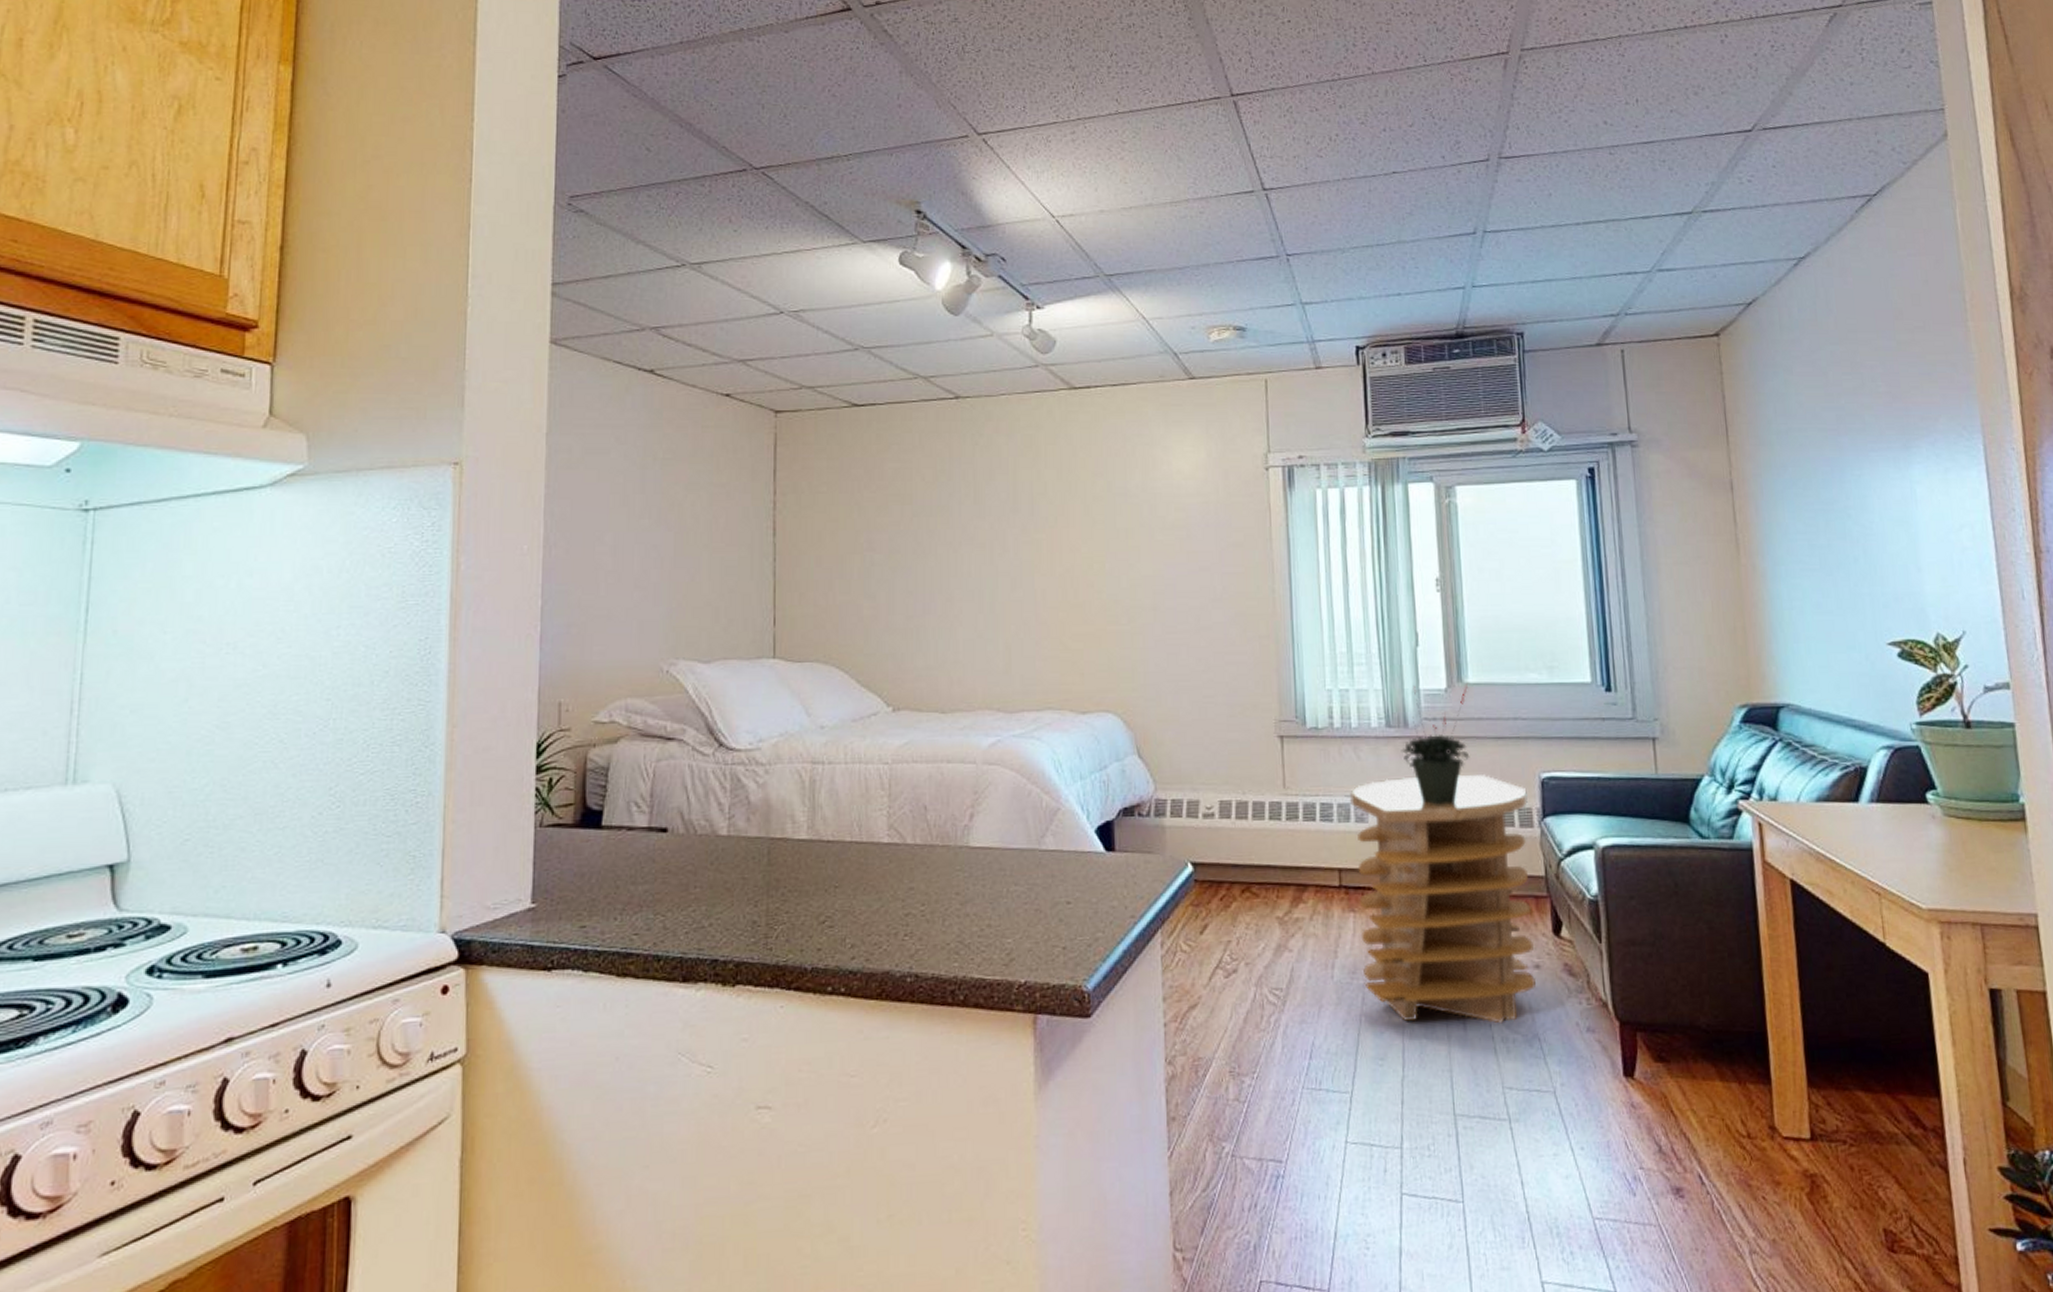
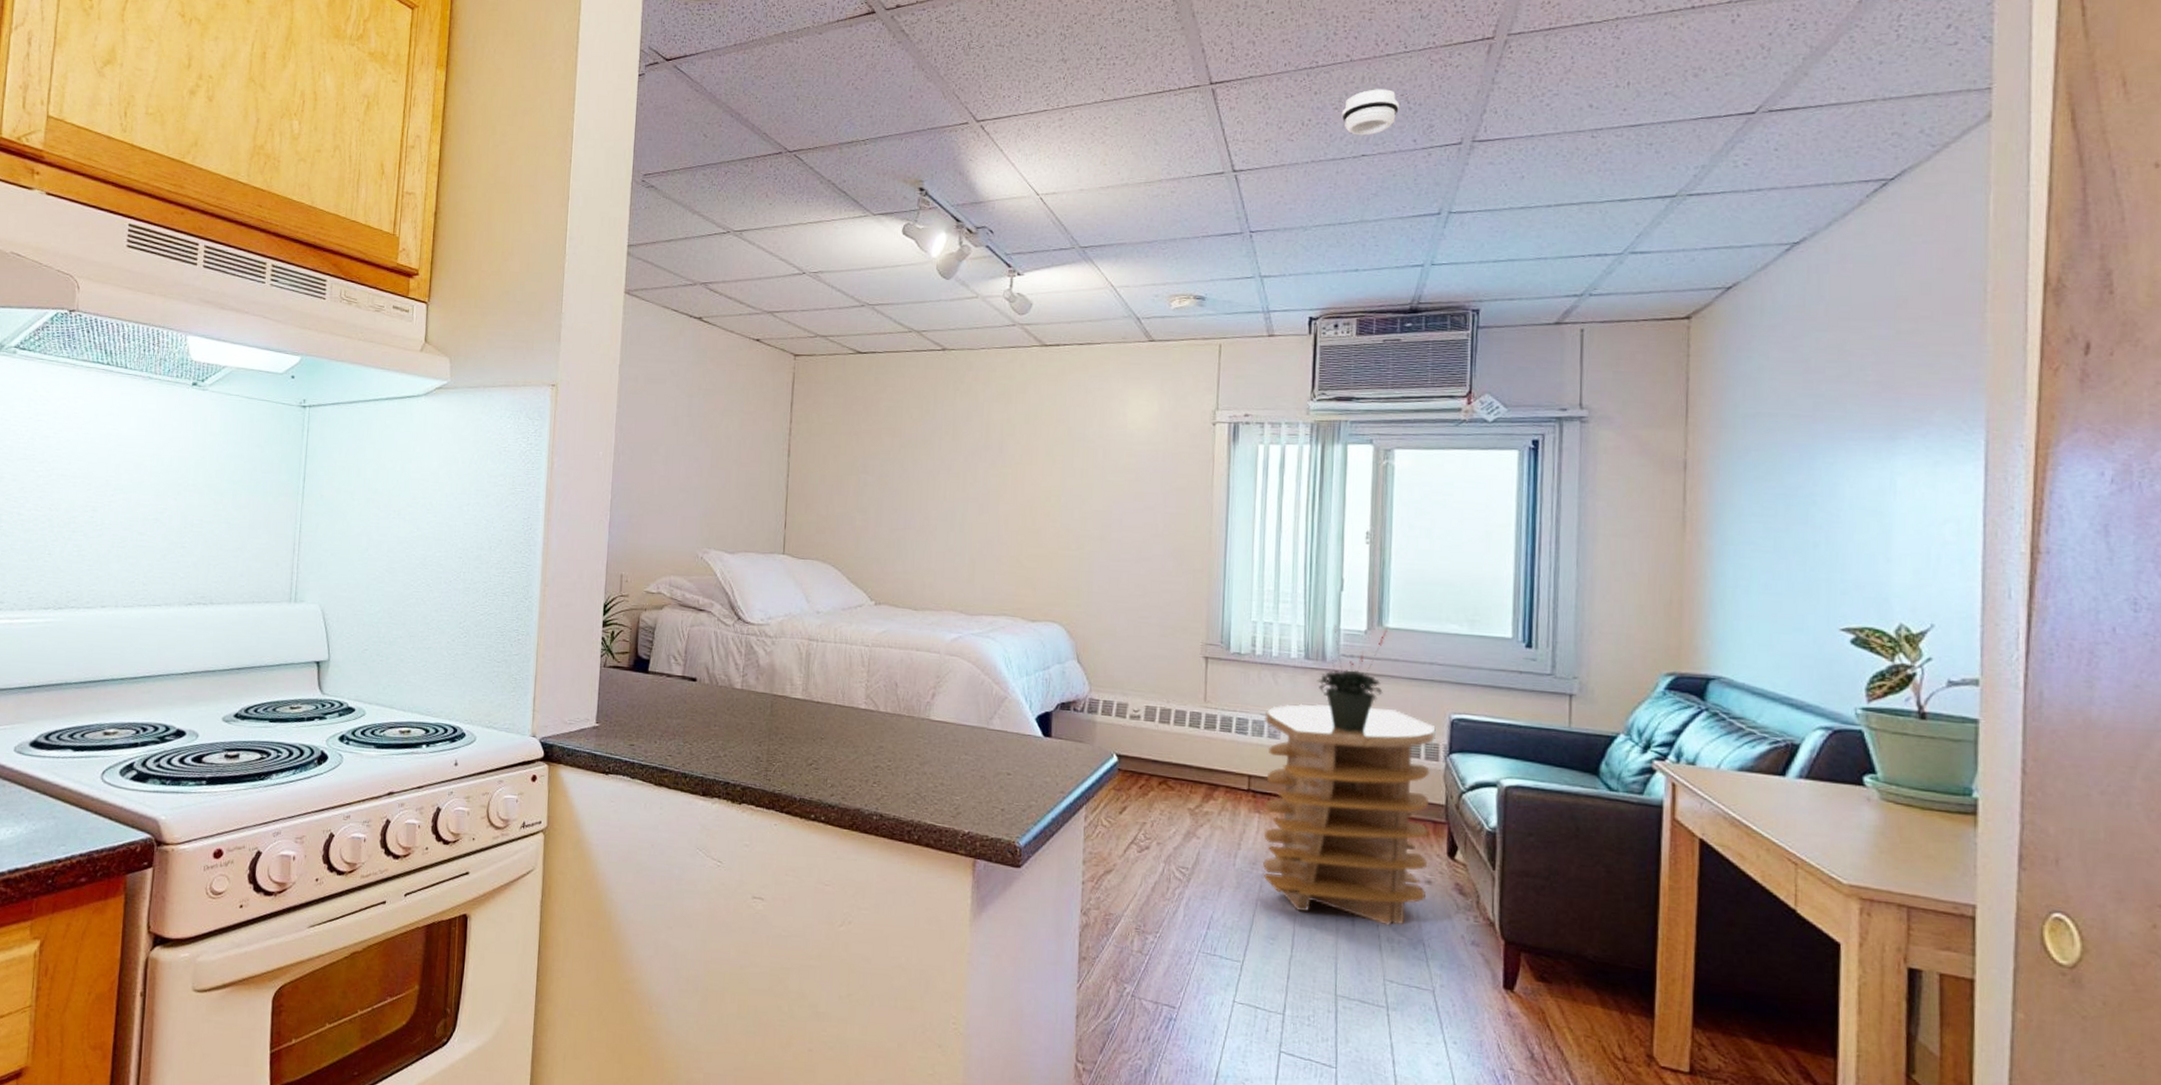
smoke detector: none [1368,103,1425,152] -> present [1341,89,1399,136]

